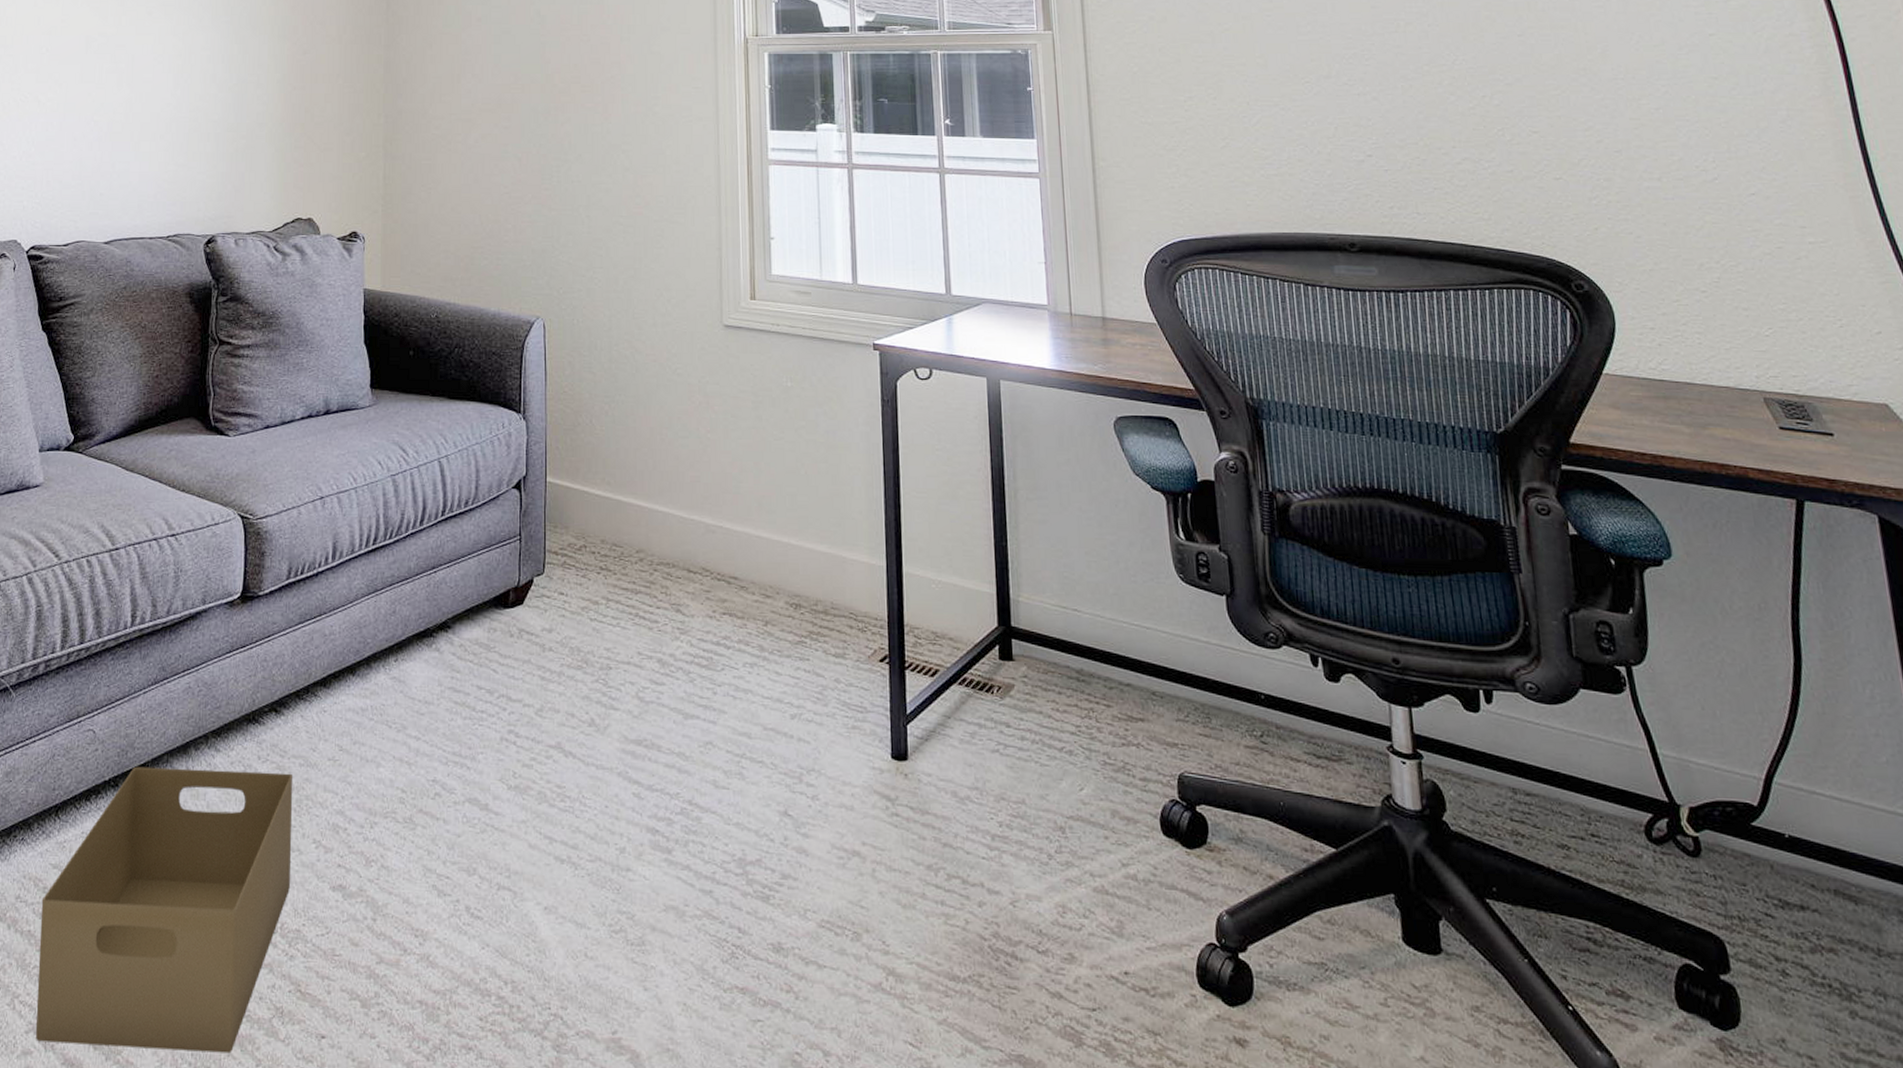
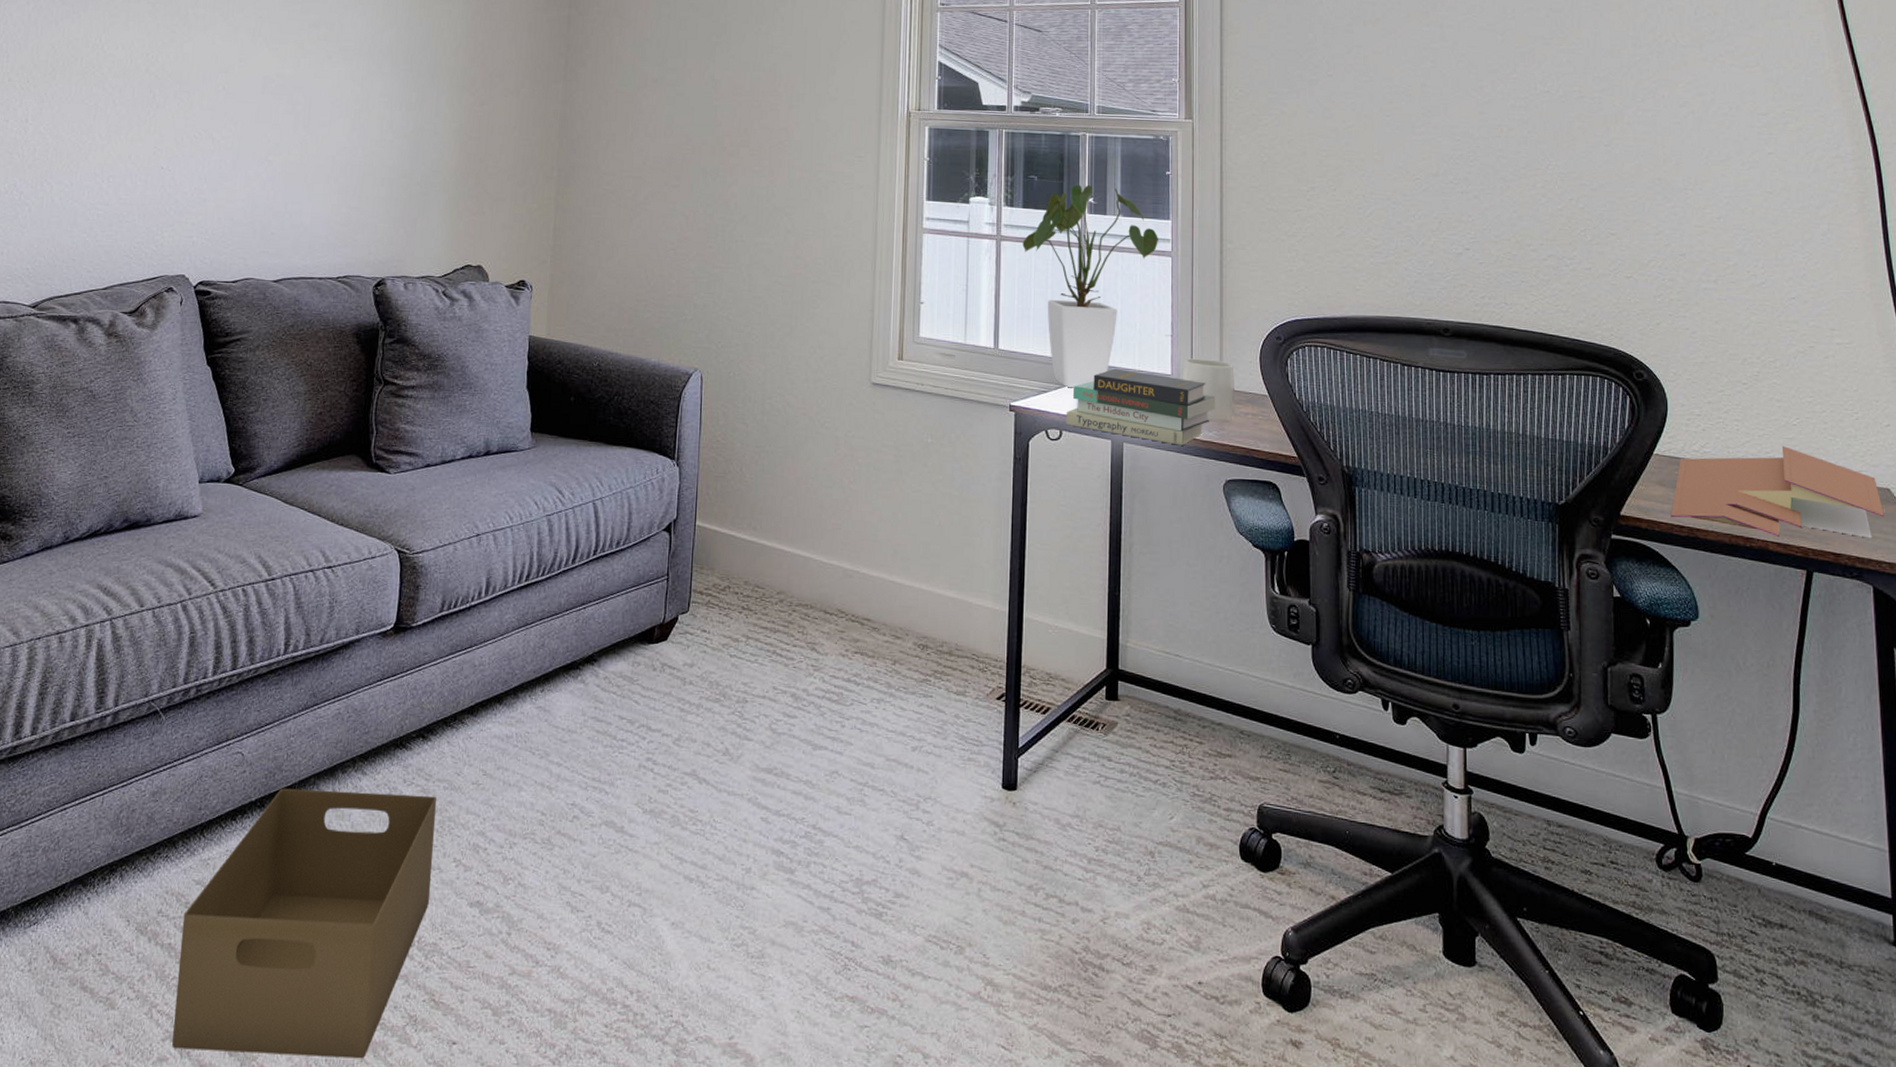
house plant: none [876,106,1024,323] -> present [1022,185,1158,388]
books: none [935,300,1100,381] -> present [1066,368,1216,446]
mug: none [1059,286,1120,355] -> present [1182,358,1234,423]
papers: none [1629,359,1884,462] -> present [1670,445,1884,539]

